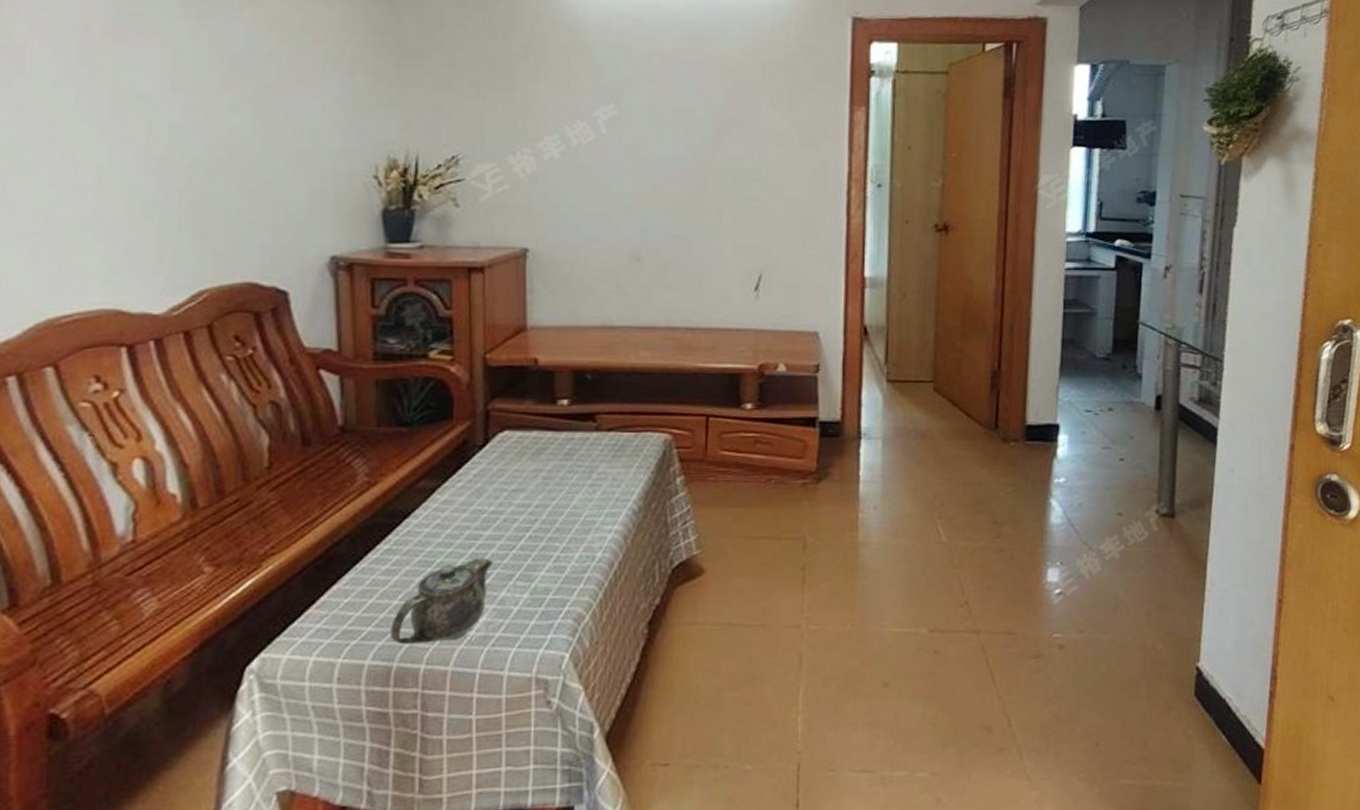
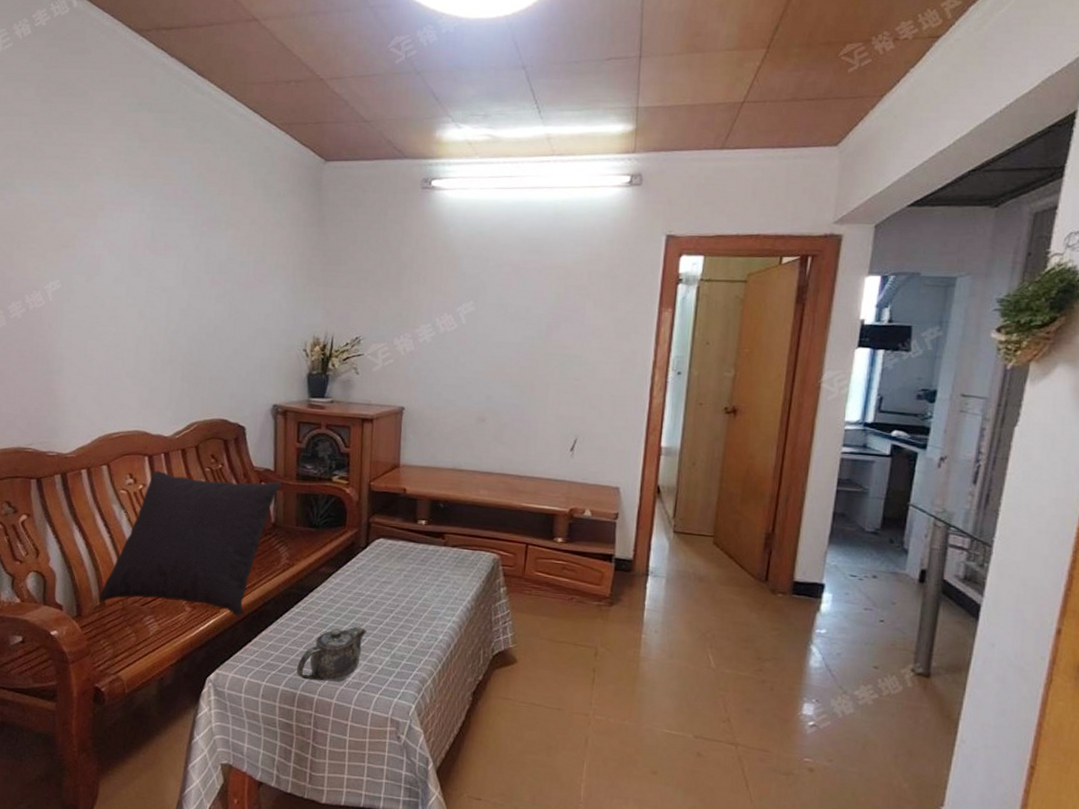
cushion: none [50,366,352,578] -> present [100,470,282,616]

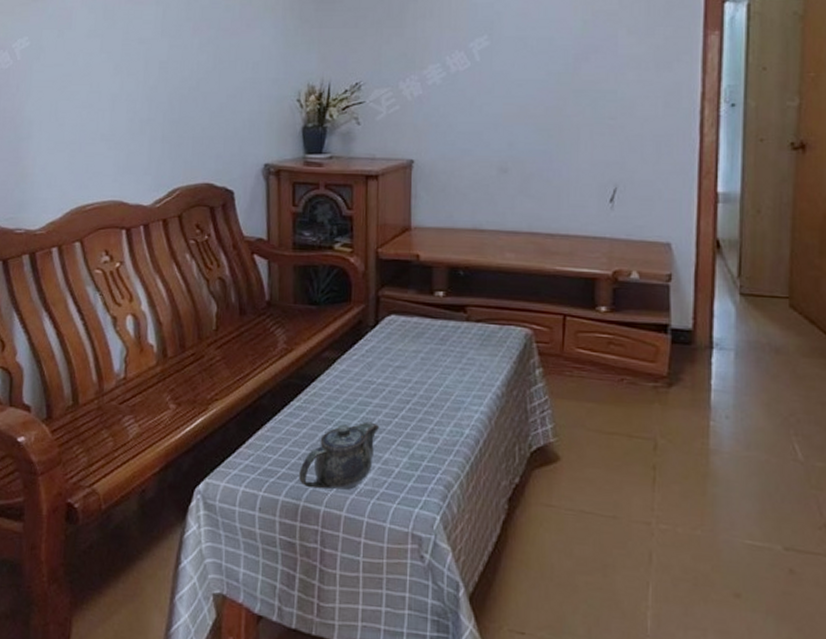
cushion: present [100,470,282,616] -> none [72,245,277,413]

